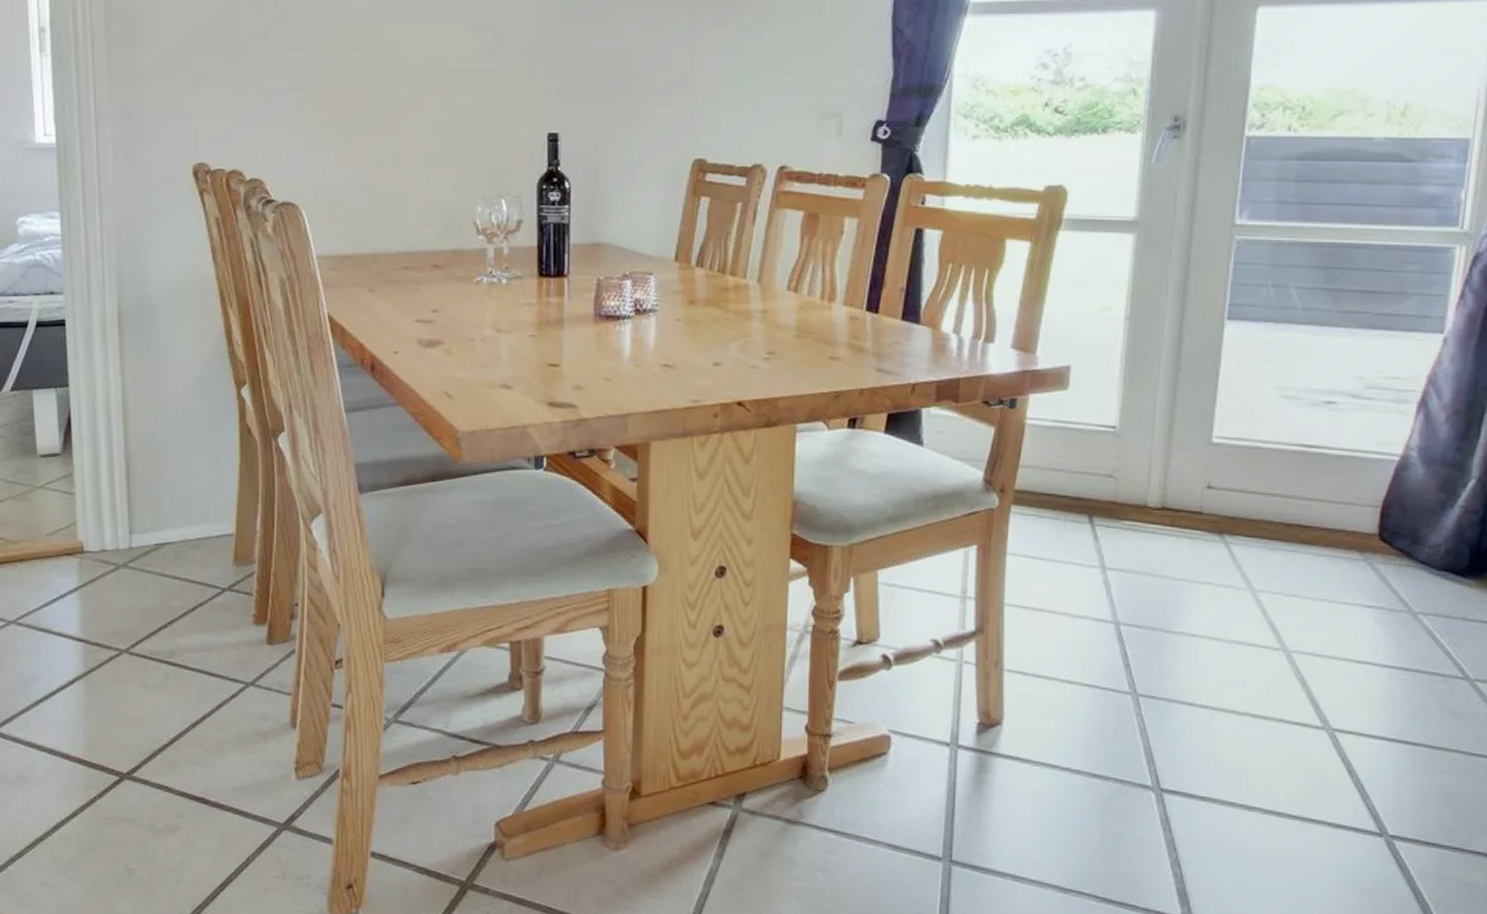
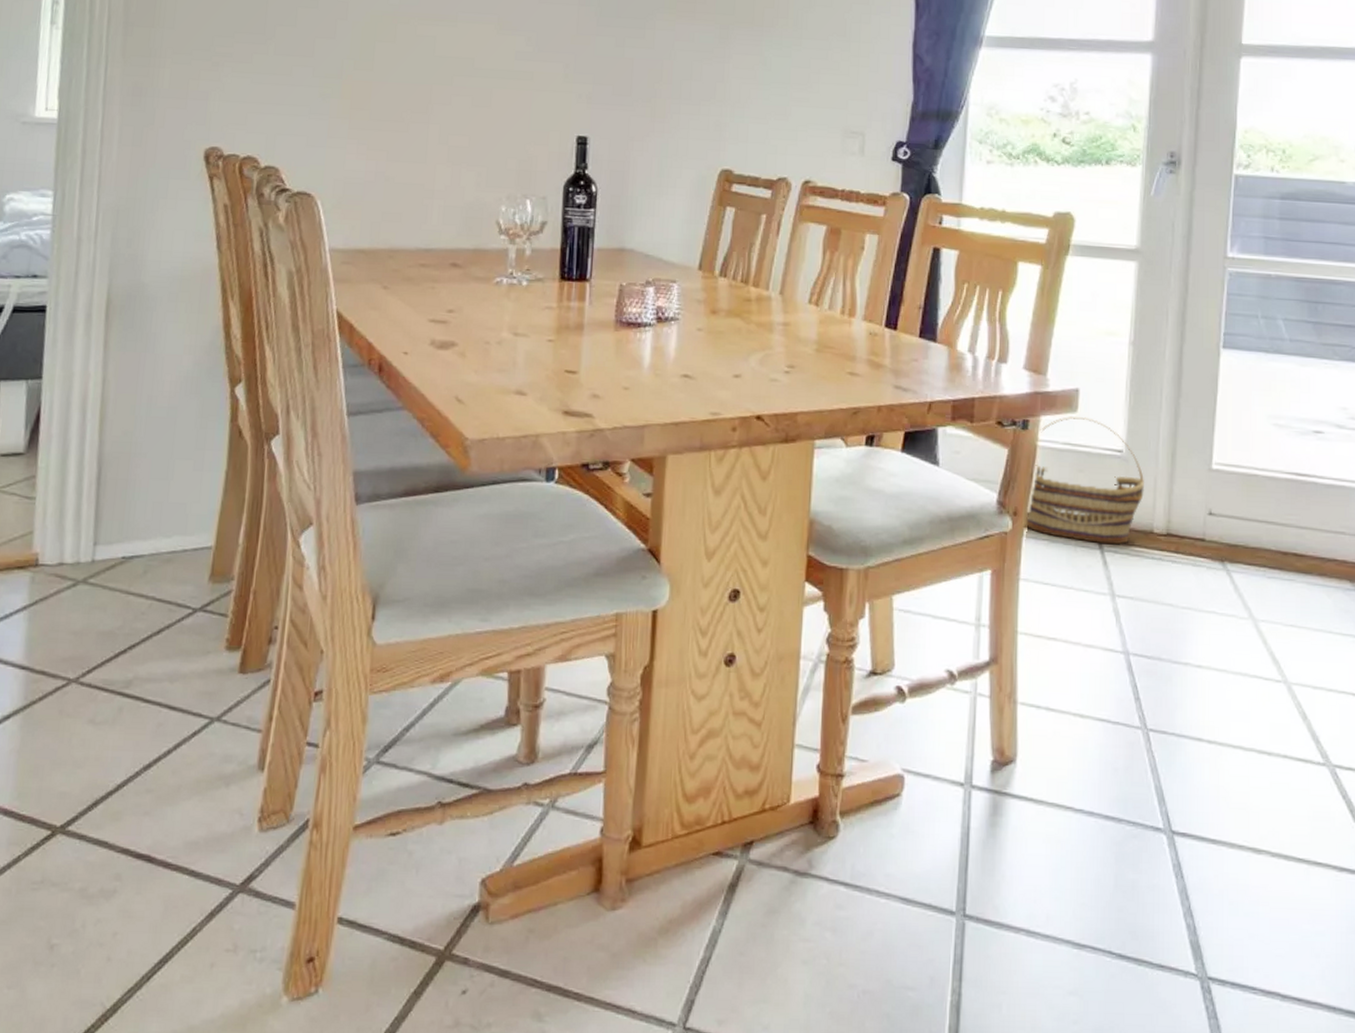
basket: none [1012,394,1138,519] -> present [1025,416,1144,545]

